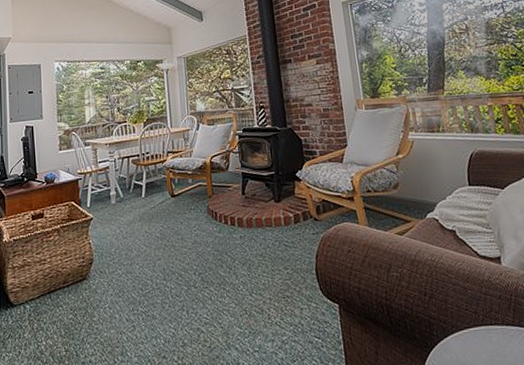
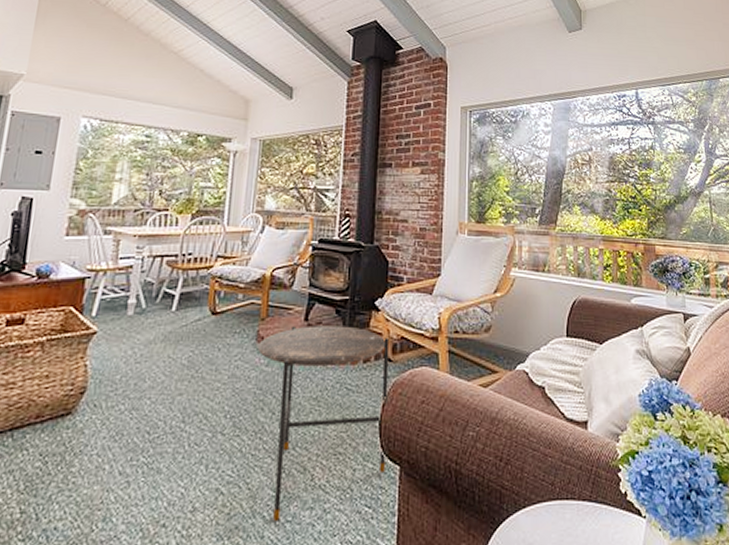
side table: none [210,195,327,351] -> present [258,325,390,521]

